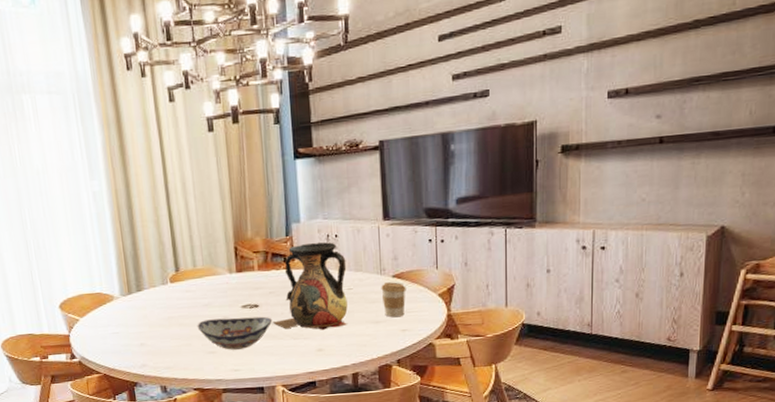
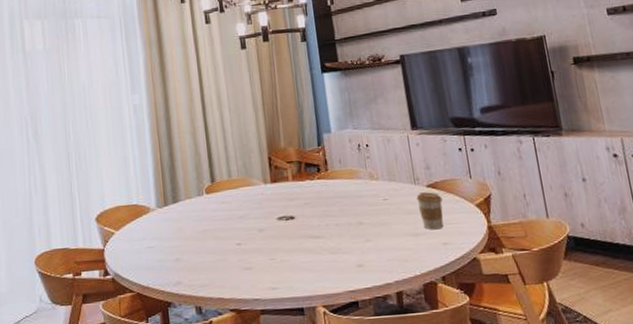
decorative bowl: present [197,316,273,350] -> none [233,229,309,266]
vase: present [273,242,348,330] -> none [309,151,386,244]

